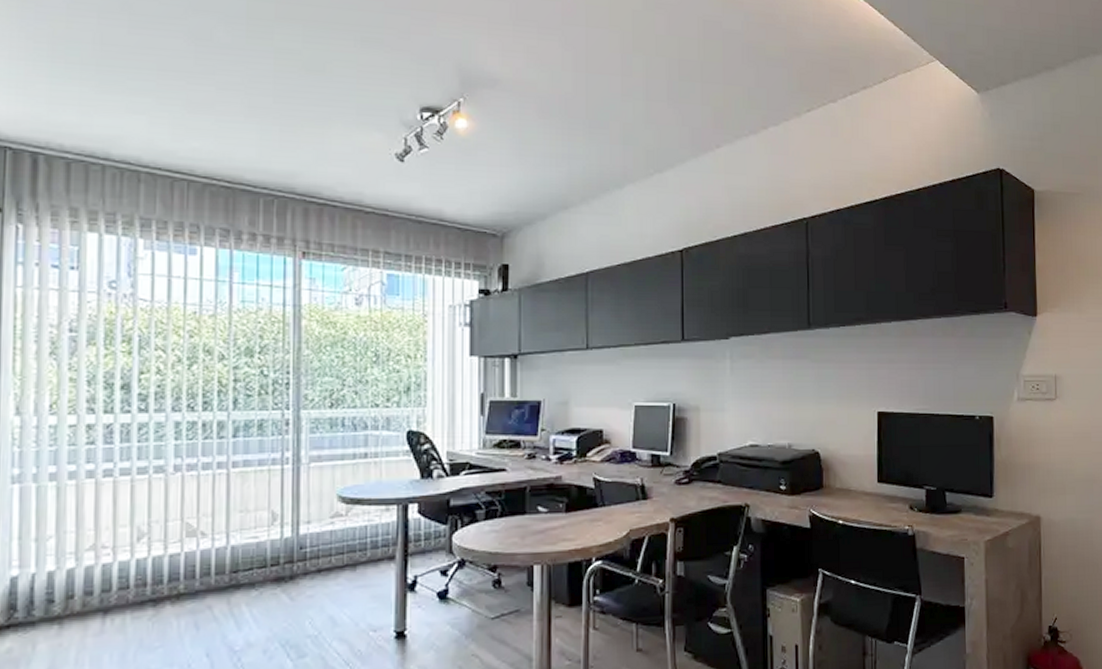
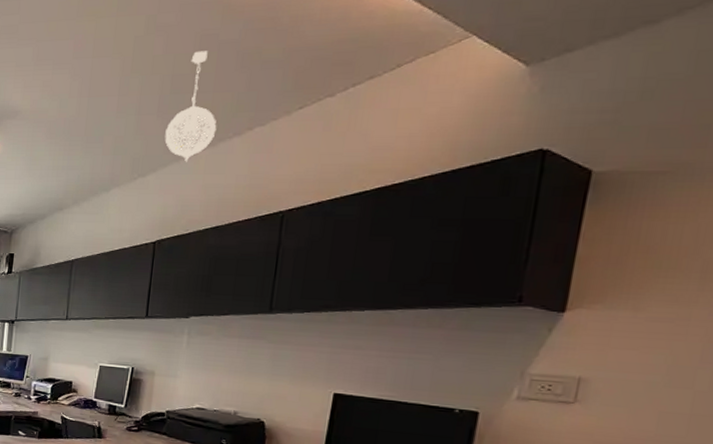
pendant light: none [679,37,732,159] -> present [164,51,217,162]

